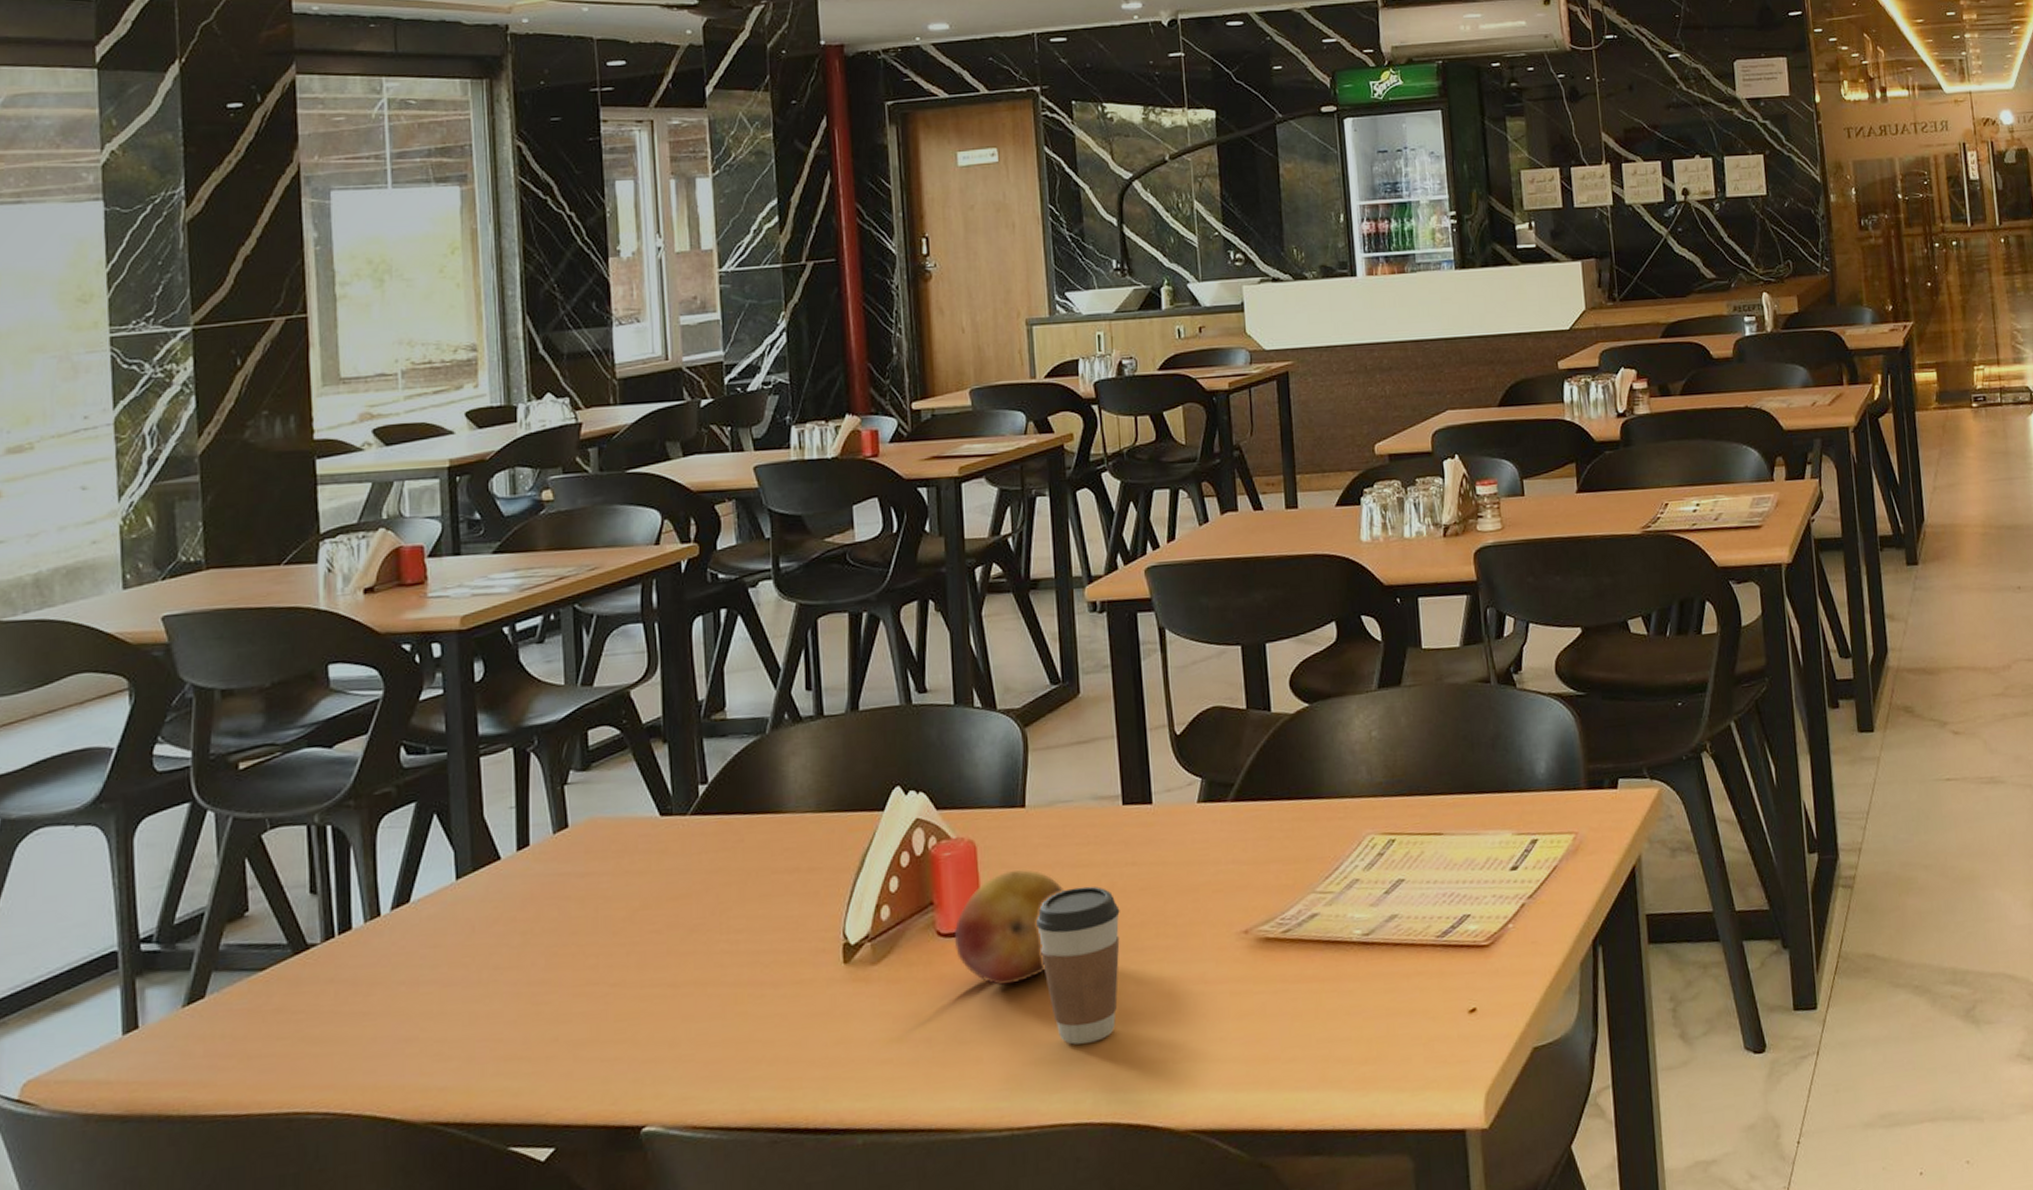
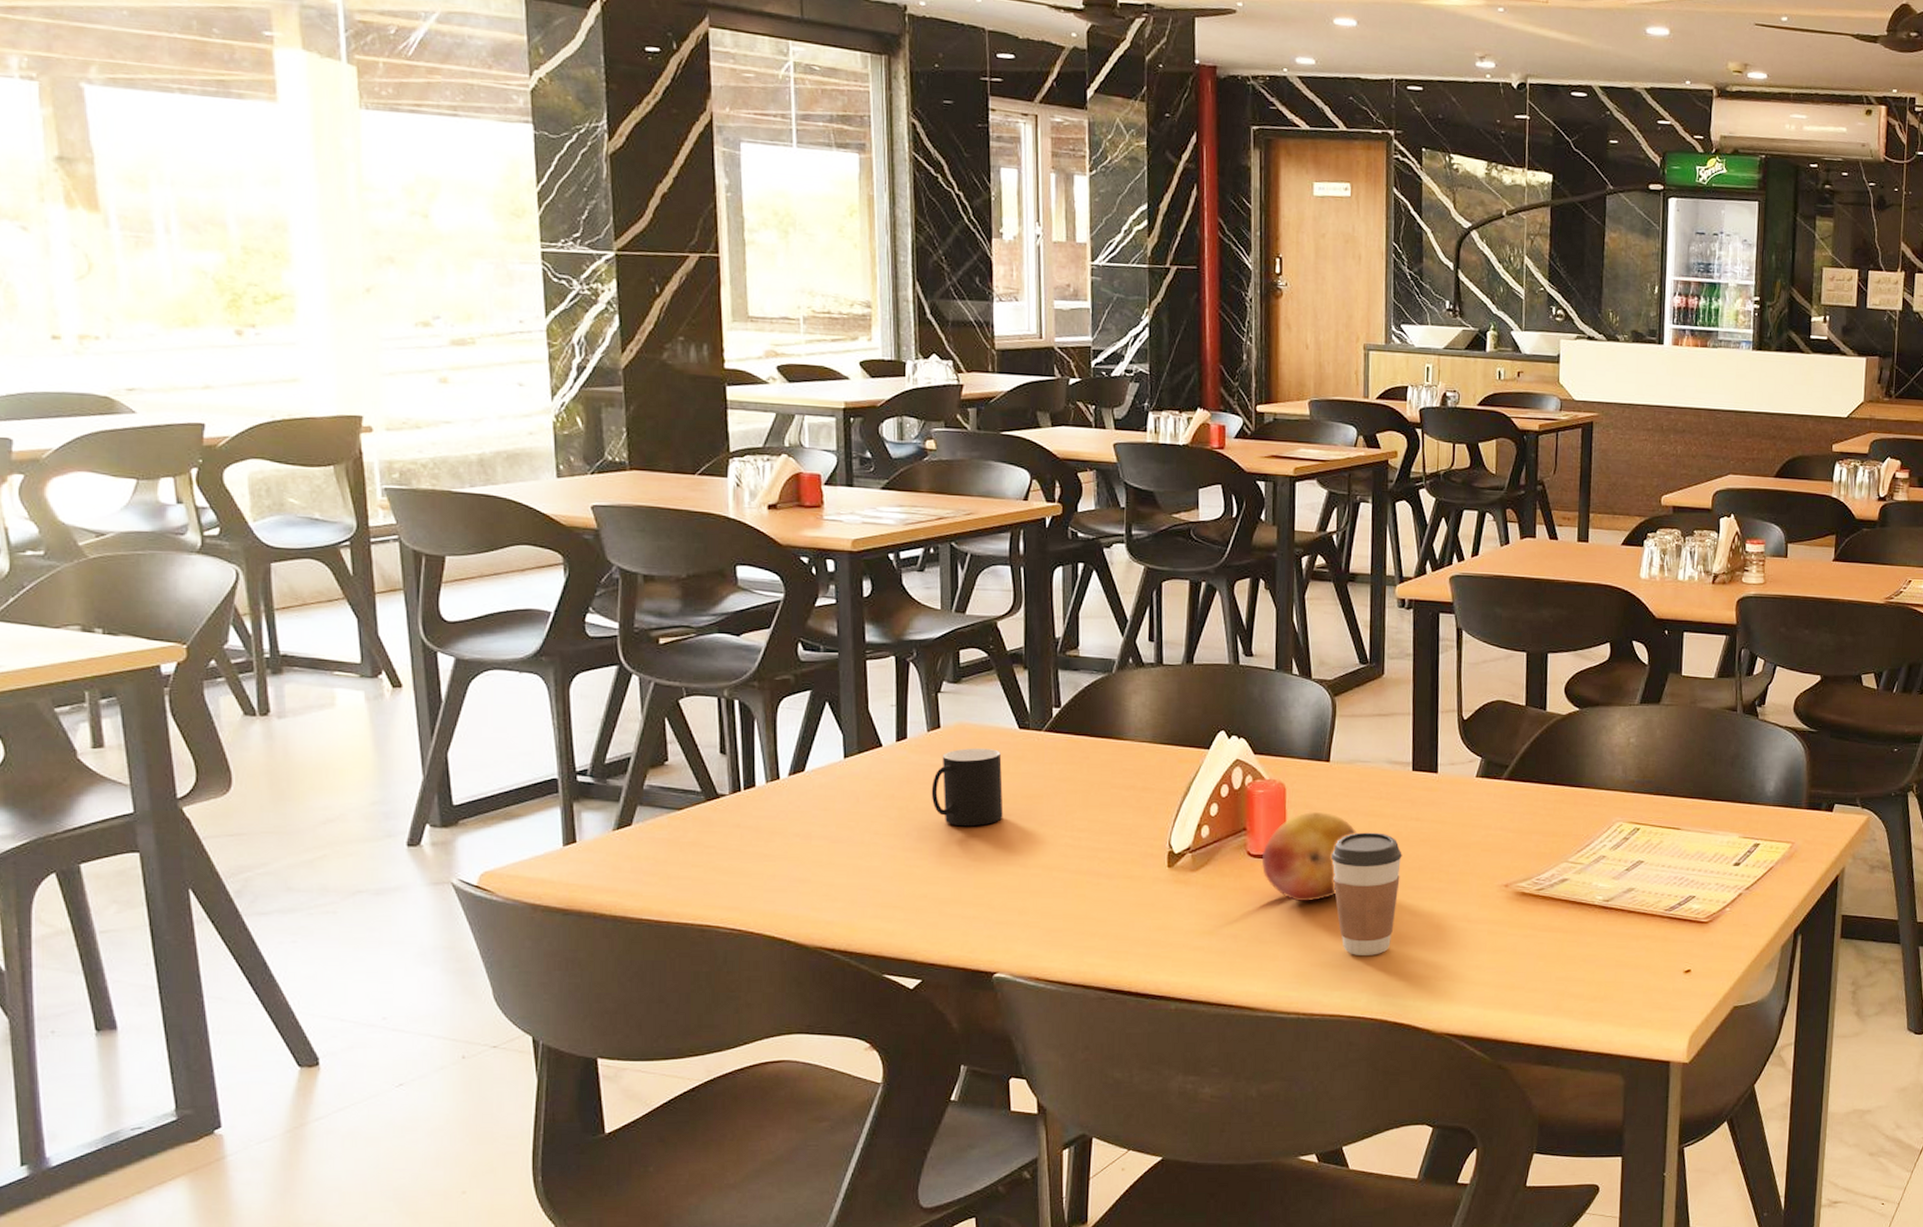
cup: none [559,844,646,946] -> present [931,747,1004,827]

